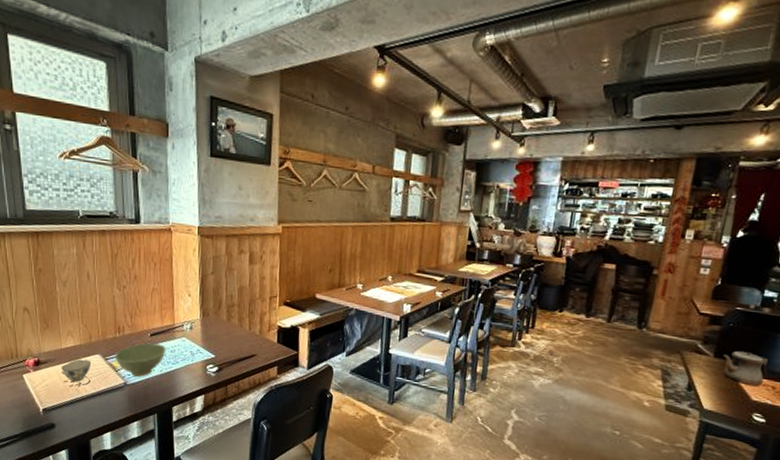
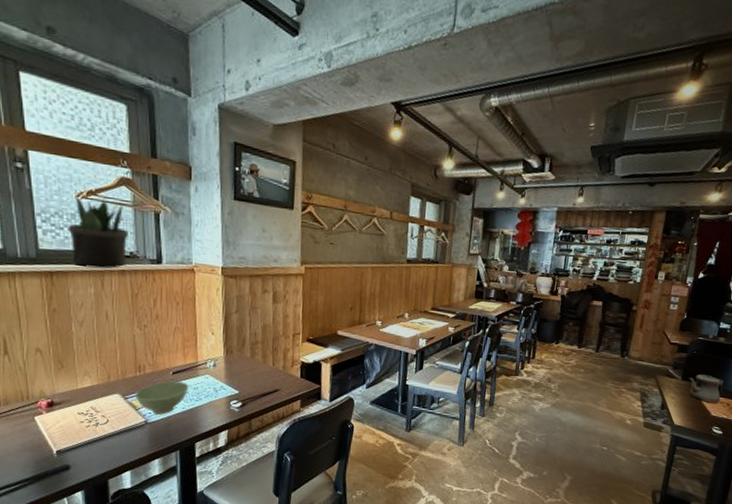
planter: none [52,151,108,230] -> present [68,191,129,269]
teacup: present [61,359,92,382] -> none [77,399,110,422]

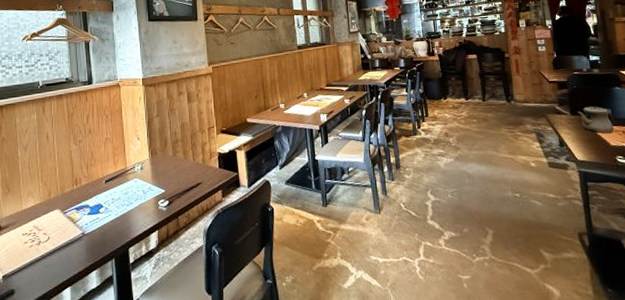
planter: present [68,191,129,269] -> none [15,36,64,98]
bowl: present [134,380,189,415] -> none [72,188,120,225]

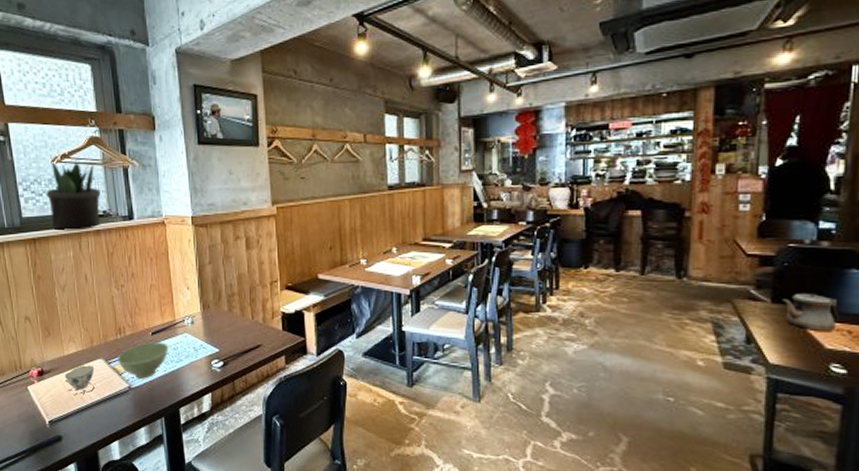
planter: none [15,36,64,98] -> present [46,156,101,231]
teacup: none [21,217,51,242] -> present [64,365,95,390]
bowl: none [72,188,120,225] -> present [117,341,169,379]

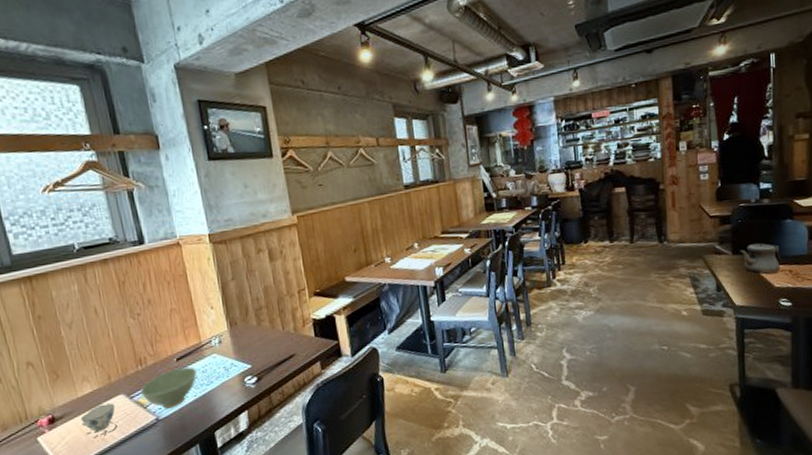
planter: present [46,156,101,231] -> none [39,185,106,265]

